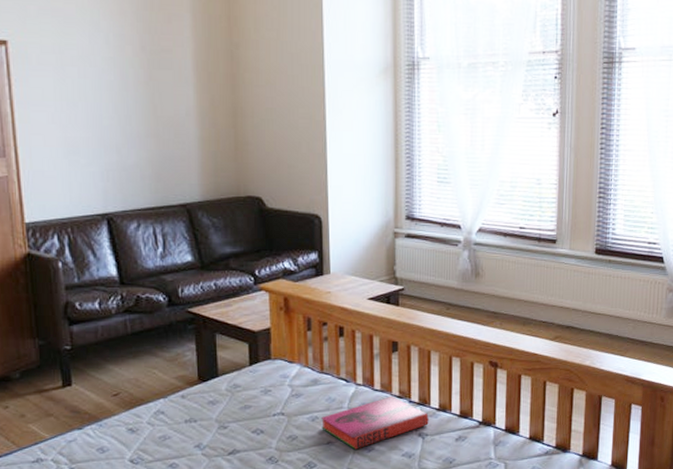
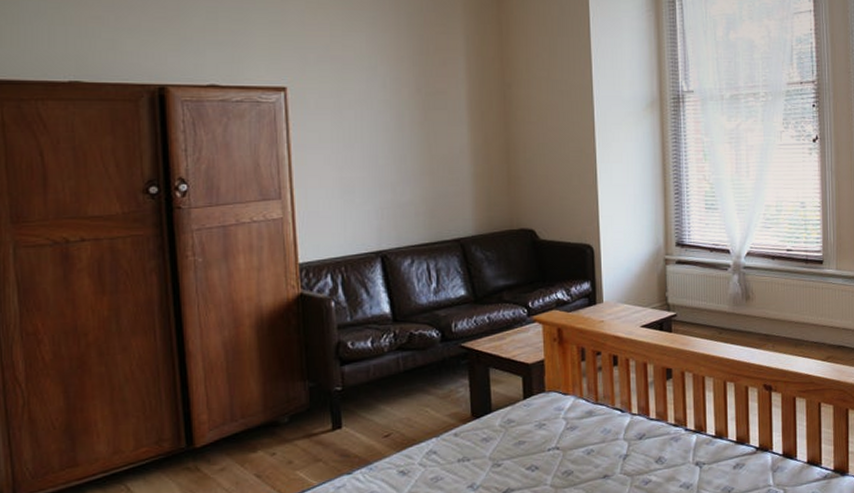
hardback book: present [320,395,429,450] -> none [596,424,706,483]

